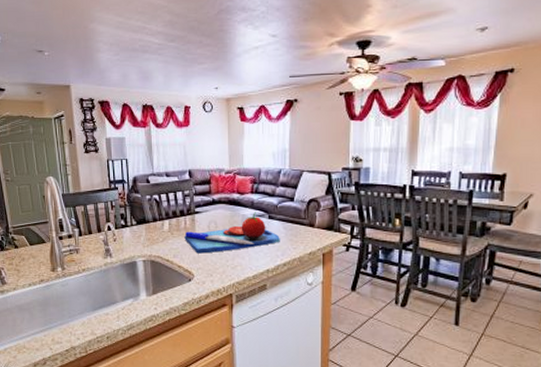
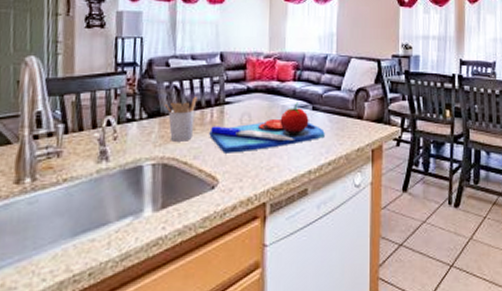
utensil holder: none [148,207,173,243] -> present [164,96,198,142]

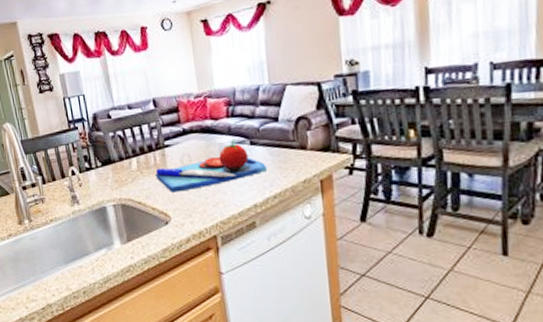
utensil holder: present [164,96,198,142] -> none [113,142,143,185]

